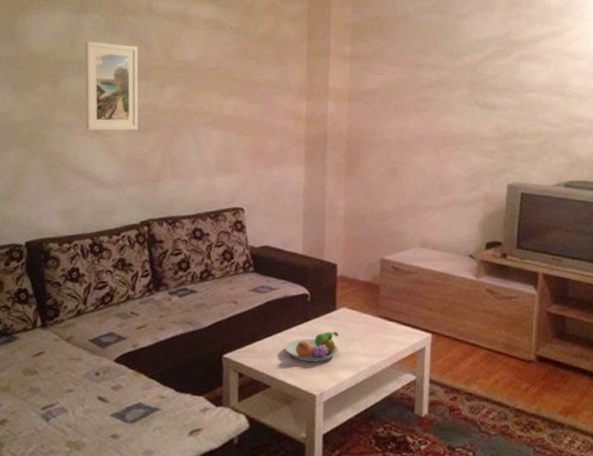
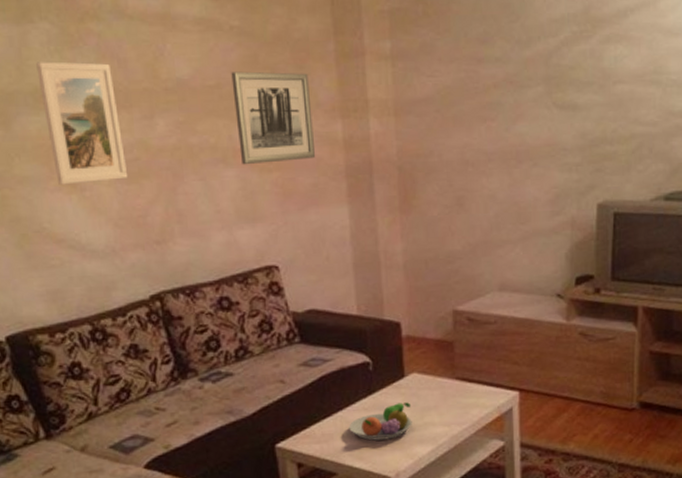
wall art: none [225,59,285,129] -> present [231,71,316,165]

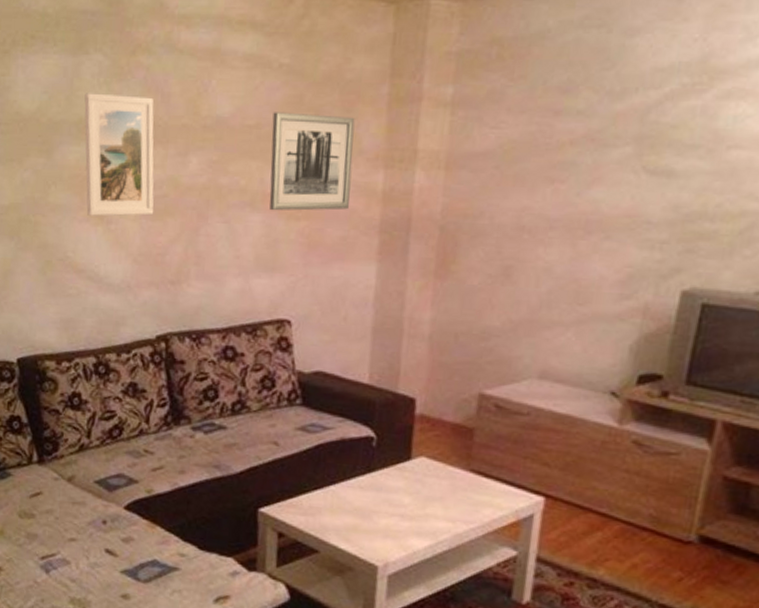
fruit bowl: present [349,402,412,441] -> none [339,486,414,525]

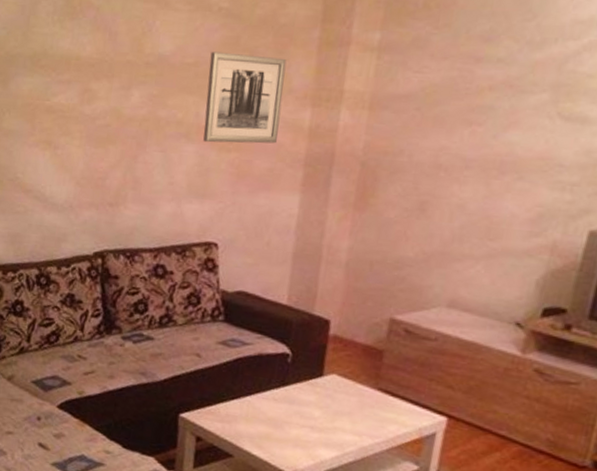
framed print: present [84,93,154,216] -> none [36,29,102,143]

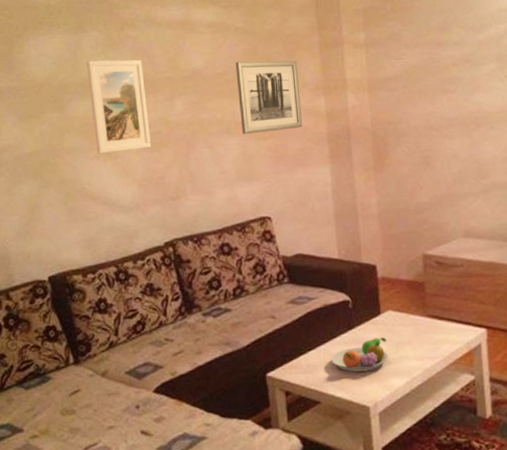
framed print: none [36,29,102,143] -> present [86,59,152,154]
fruit bowl: none [254,400,324,435] -> present [331,337,389,372]

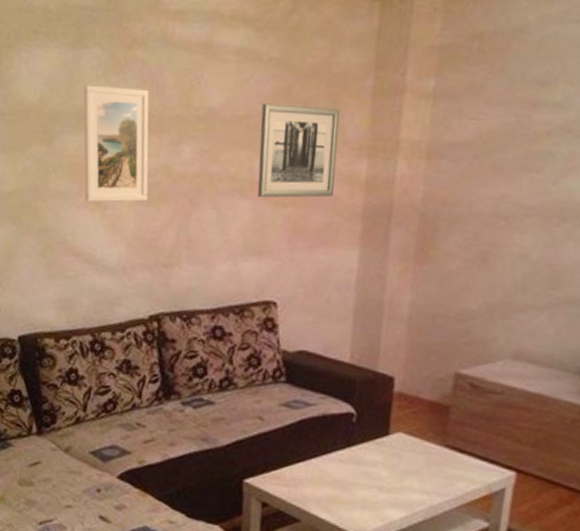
fruit bowl: present [331,337,389,372] -> none [320,460,391,497]

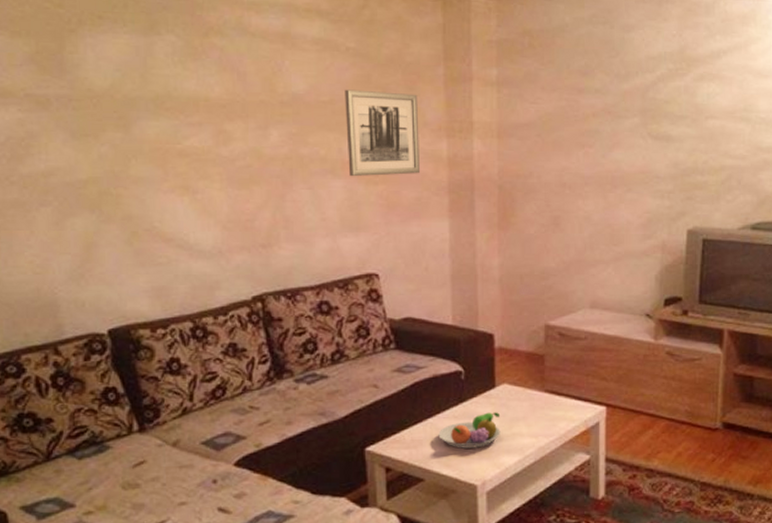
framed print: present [83,85,149,202] -> none [160,71,240,187]
fruit bowl: none [320,460,391,497] -> present [438,412,501,449]

